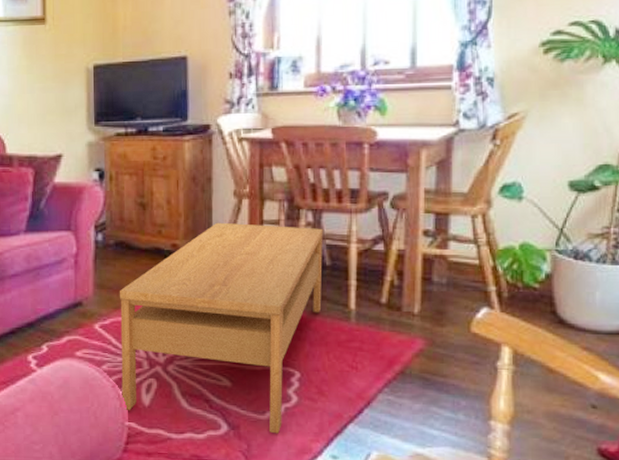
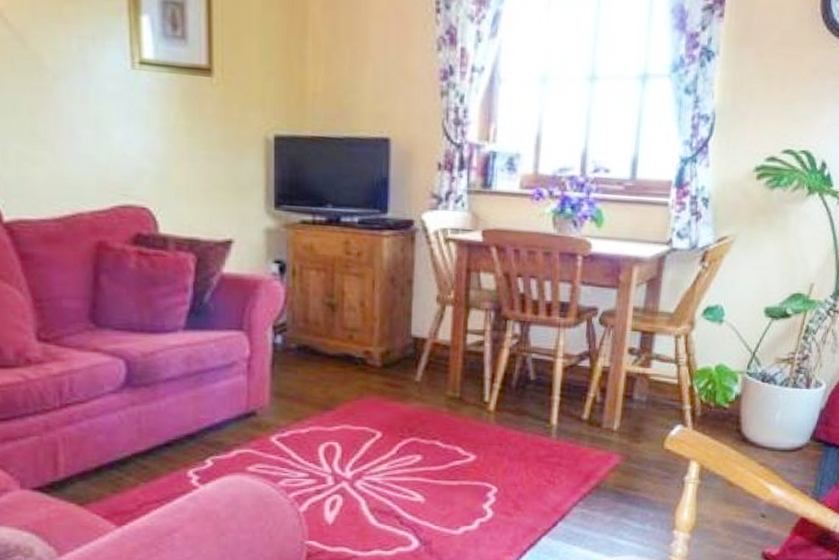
coffee table: present [119,222,323,434] -> none [301,329,530,548]

